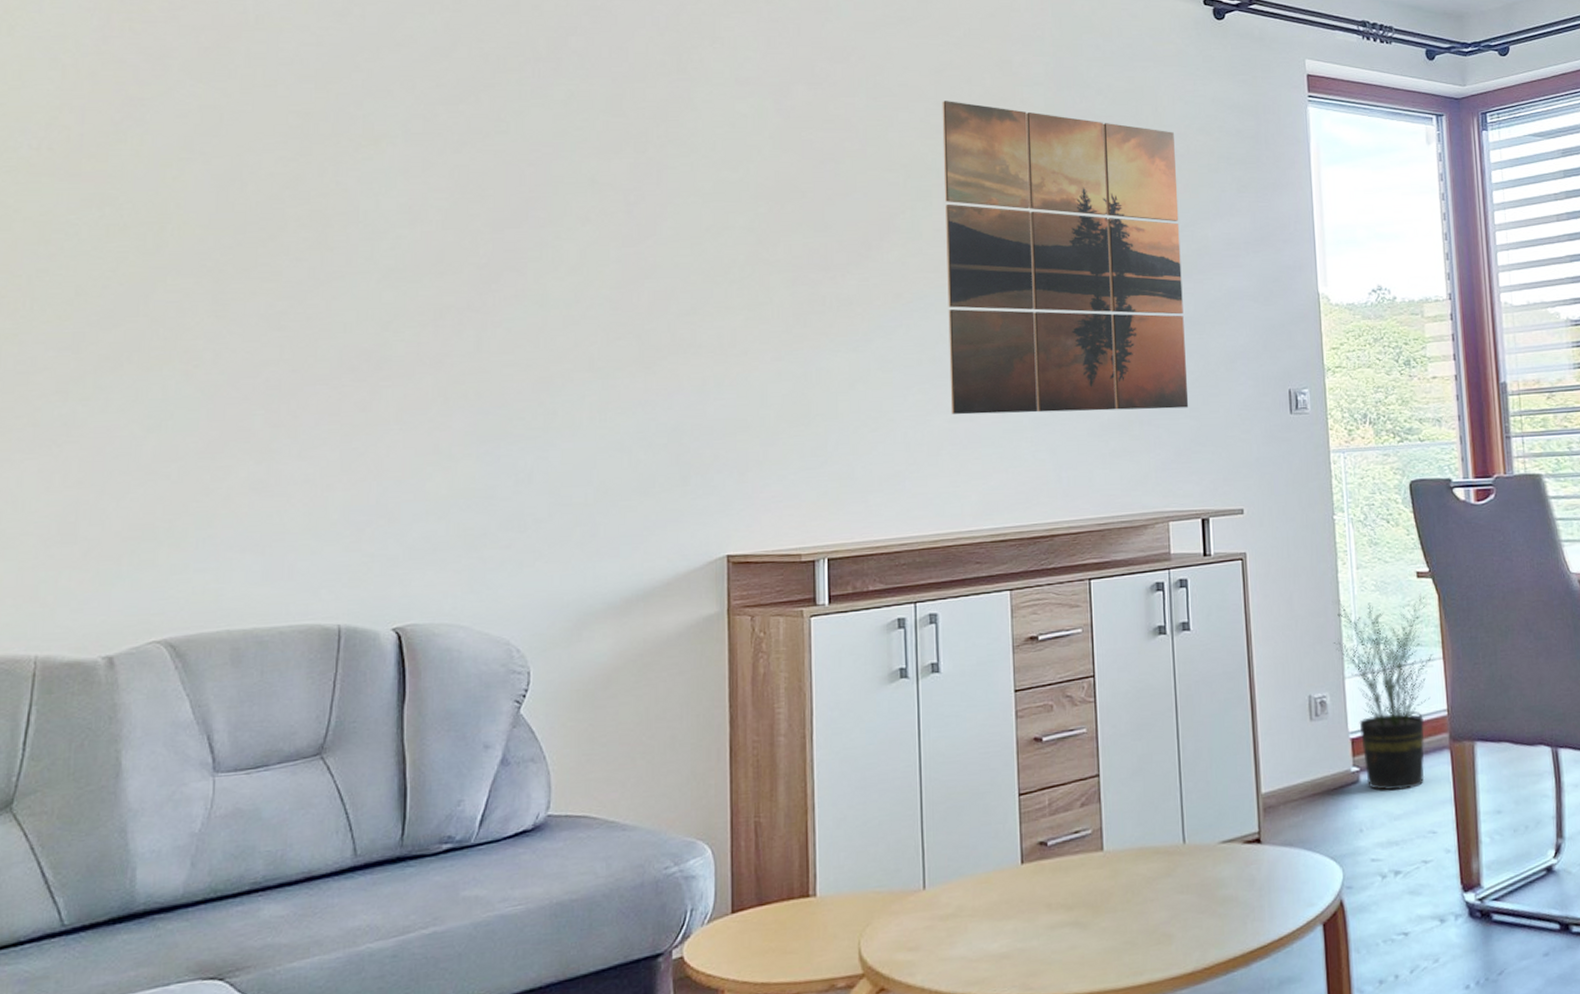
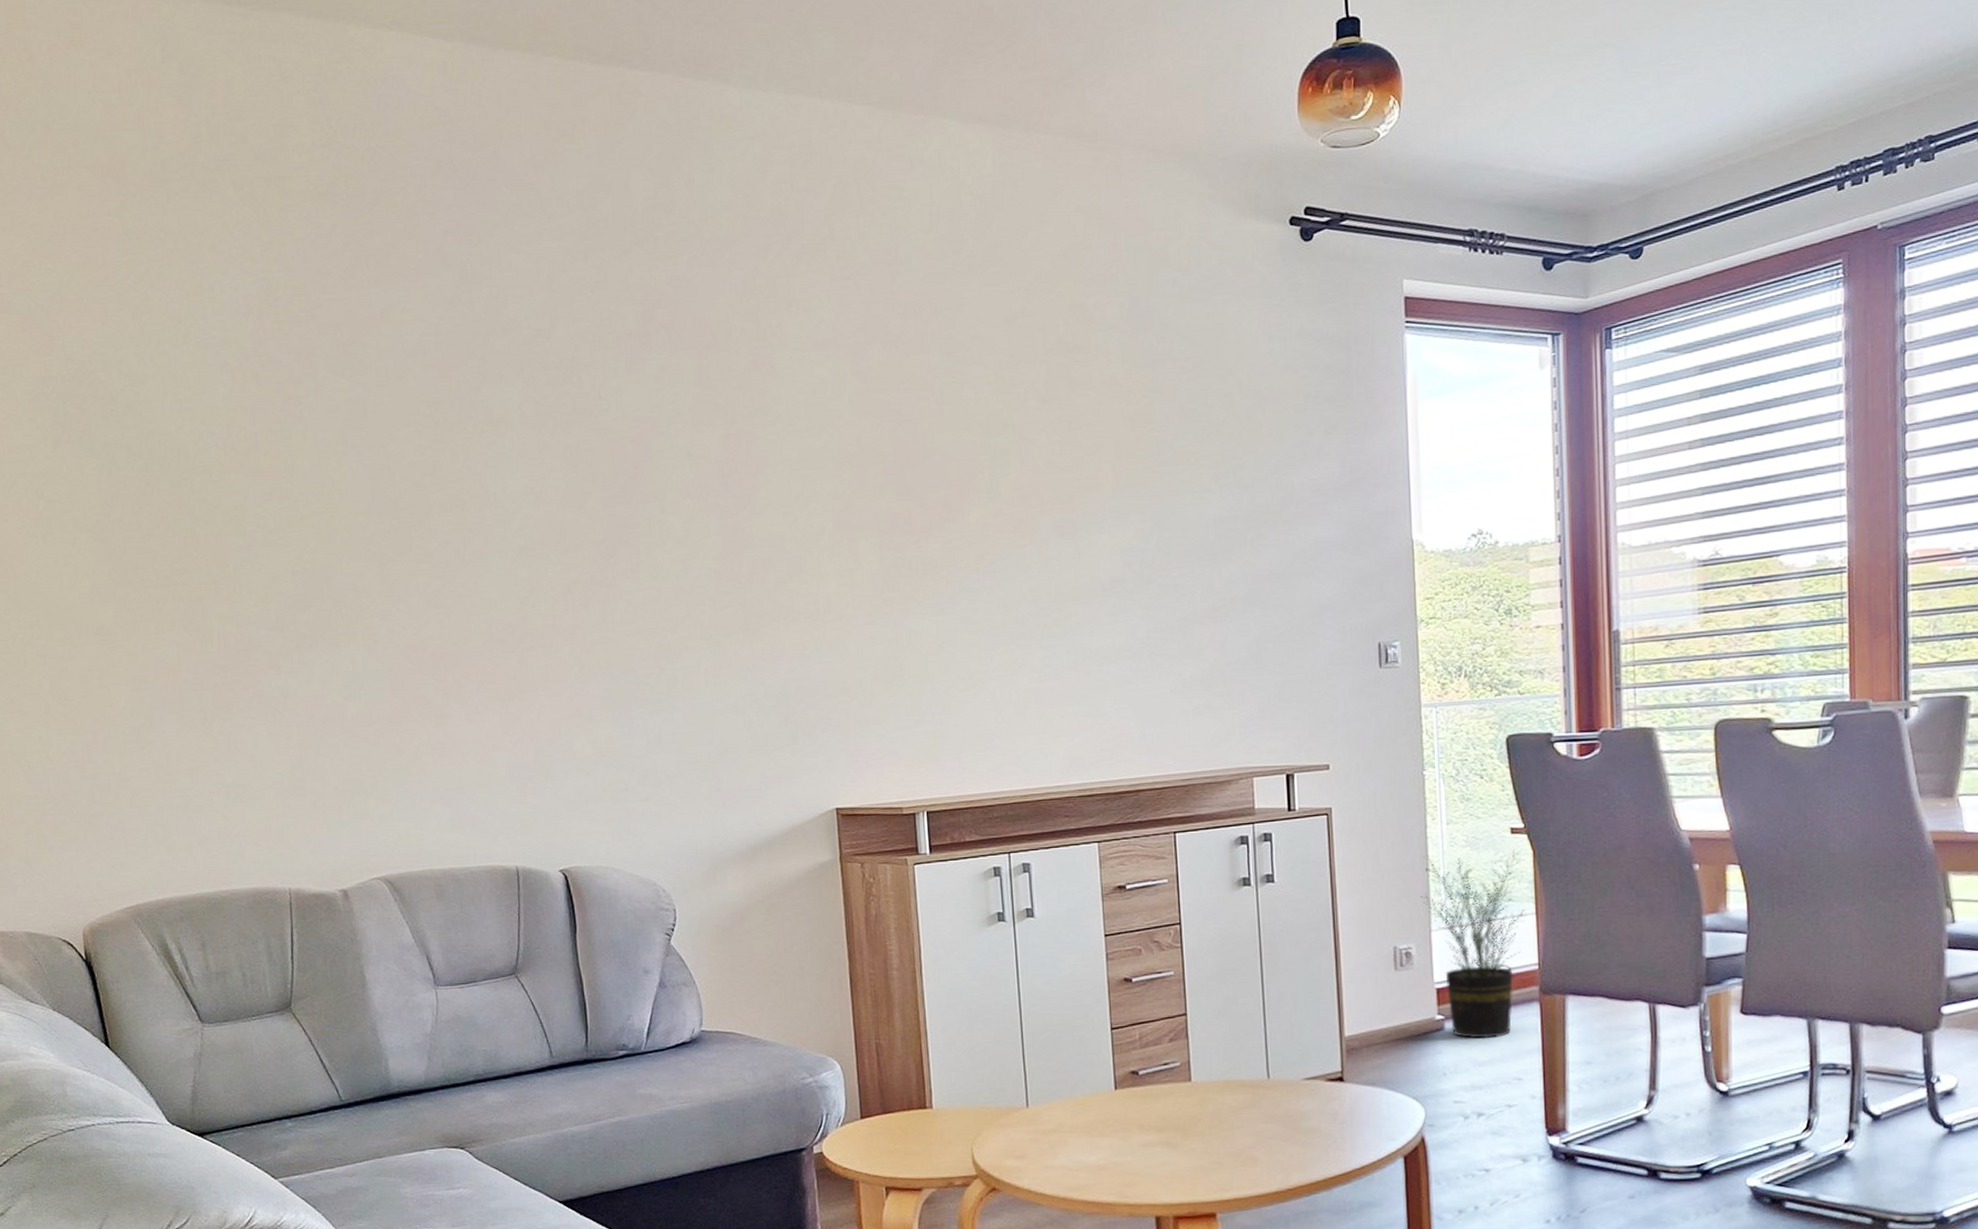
wall art: present [942,101,1189,415] -> none [1015,351,1273,674]

